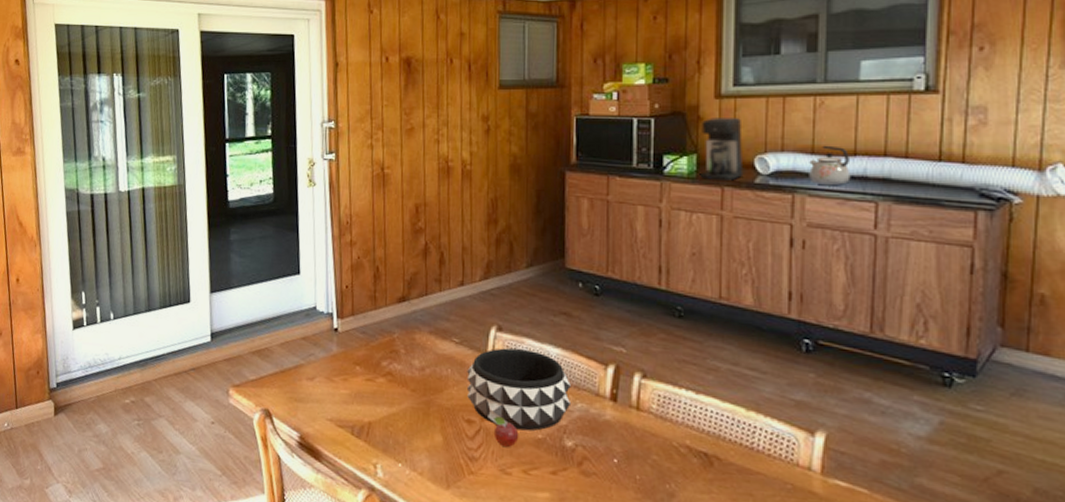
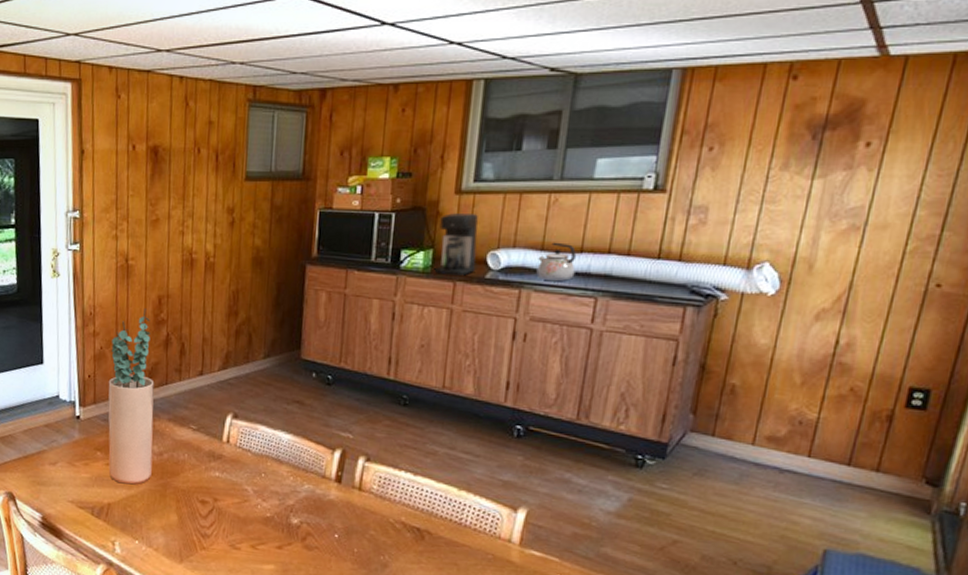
vase: none [366,217,415,402] -> present [108,308,155,485]
decorative bowl: present [467,348,571,431] -> none [202,434,300,510]
fruit: present [488,410,519,448] -> none [221,491,249,526]

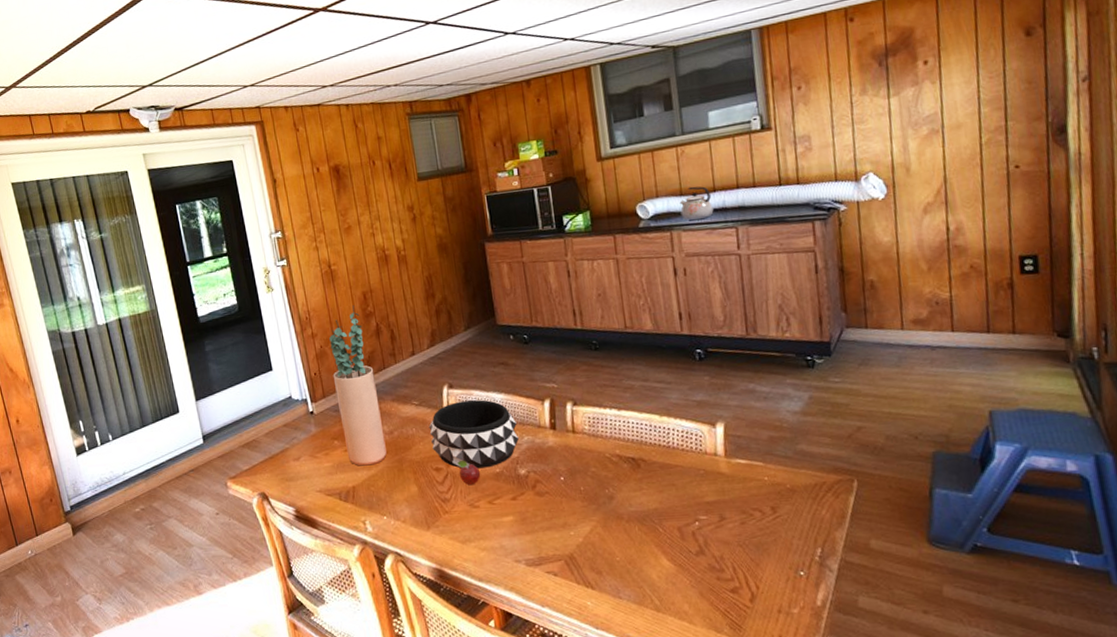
decorative bowl: none [202,434,300,510] -> present [428,399,519,469]
fruit: none [221,491,249,526] -> present [452,456,481,486]
coffee maker: present [434,213,478,277] -> none [589,175,629,232]

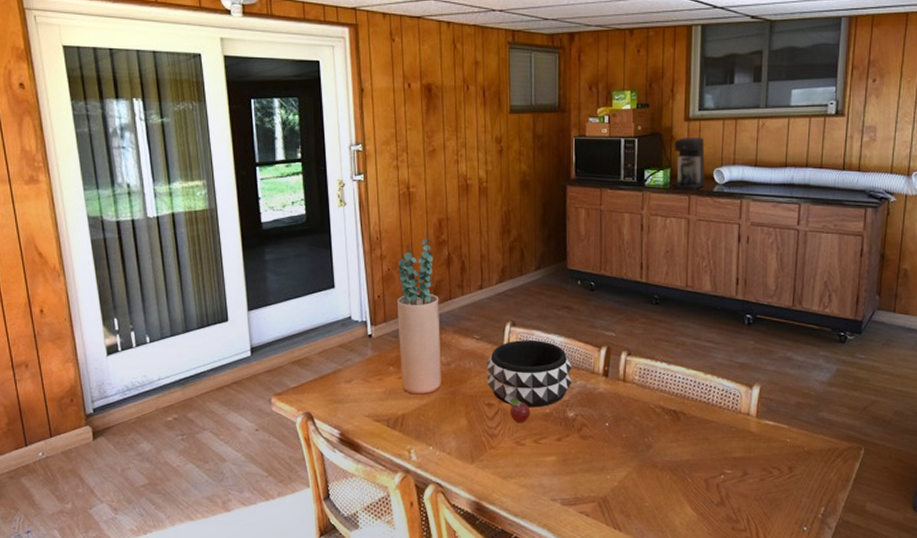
coffee maker: none [589,175,629,232] -> present [672,137,705,191]
kettle: present [679,186,714,221] -> none [753,159,782,192]

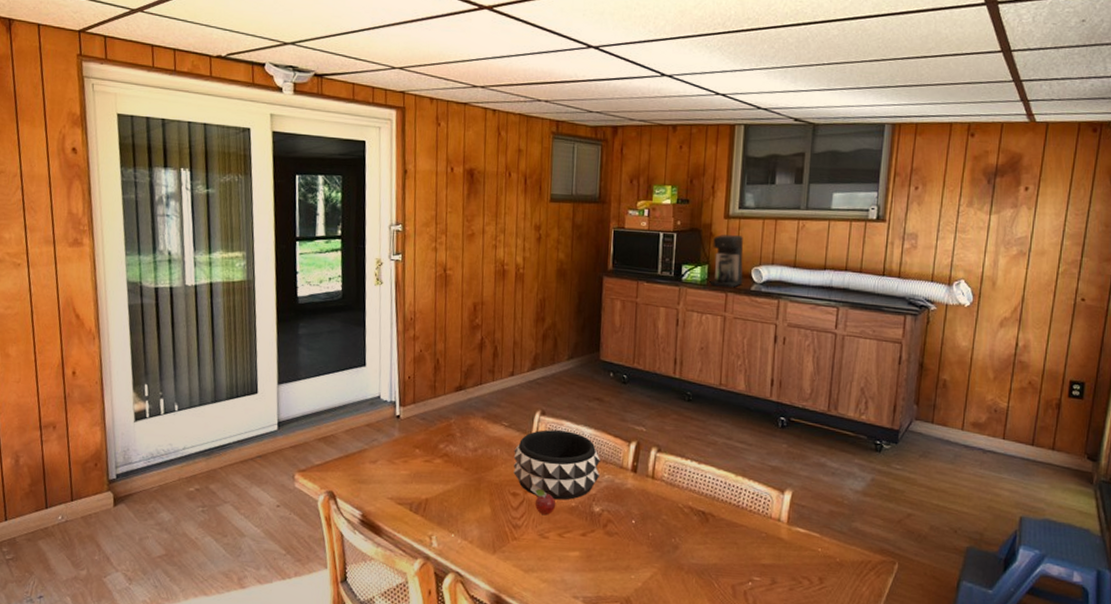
vase: present [397,231,441,395] -> none [426,314,470,480]

